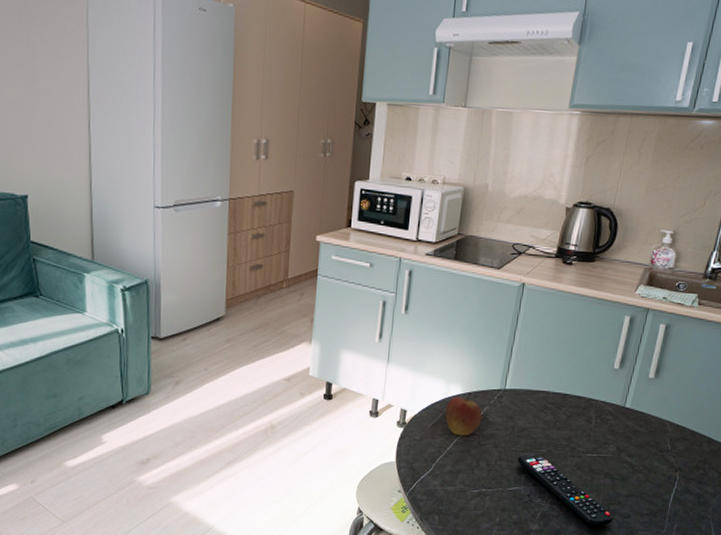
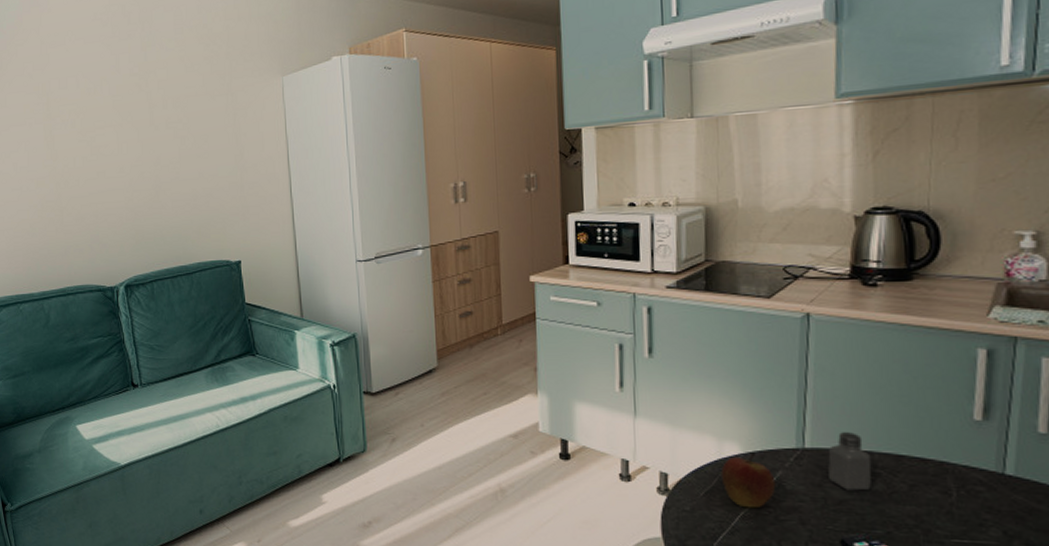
saltshaker: none [518,377,548,421] -> present [828,432,872,491]

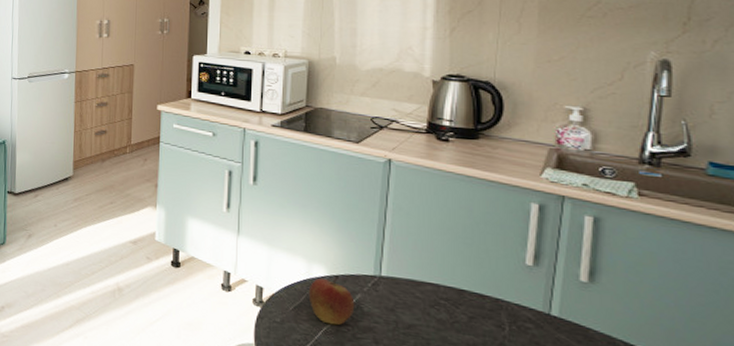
saltshaker: present [828,432,872,491] -> none [401,265,438,318]

